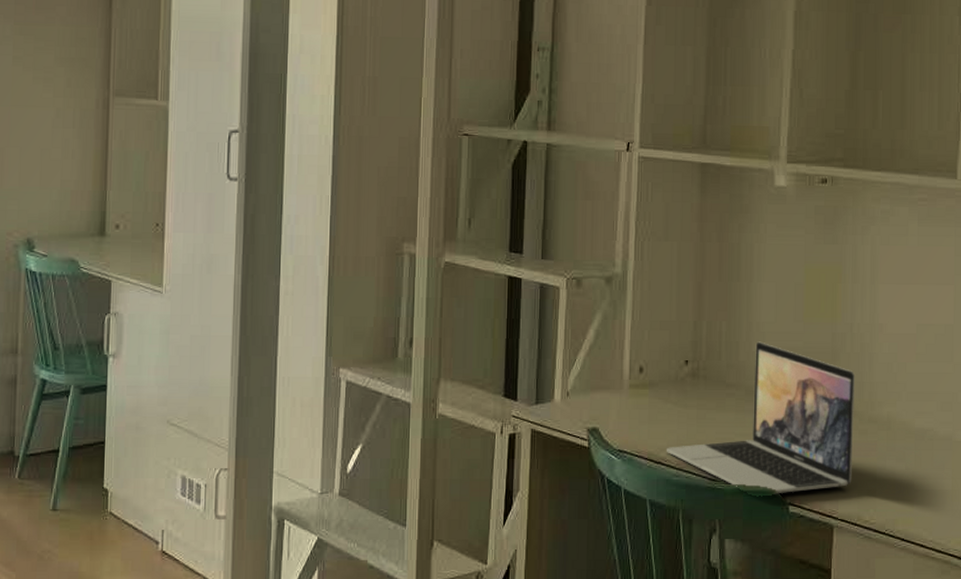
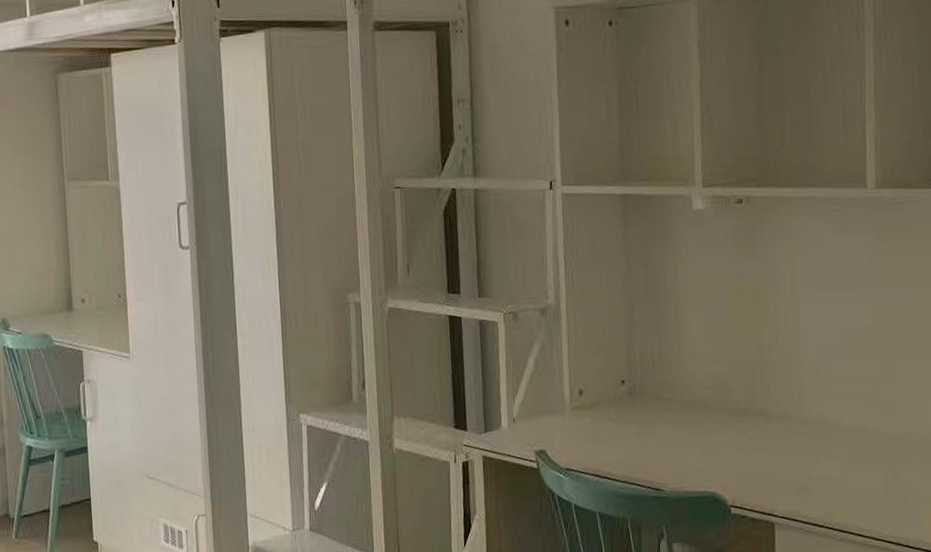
laptop: present [667,341,856,494] -> none [611,357,789,498]

